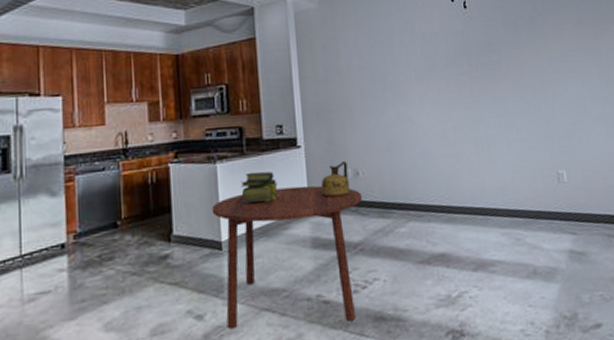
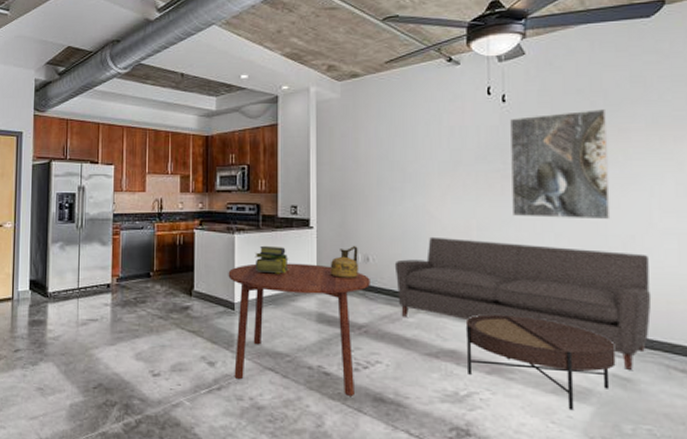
sofa: none [383,138,593,244] -> present [394,236,652,370]
coffee table: none [451,209,572,292] -> present [465,314,616,411]
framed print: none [472,13,557,115] -> present [510,109,611,220]

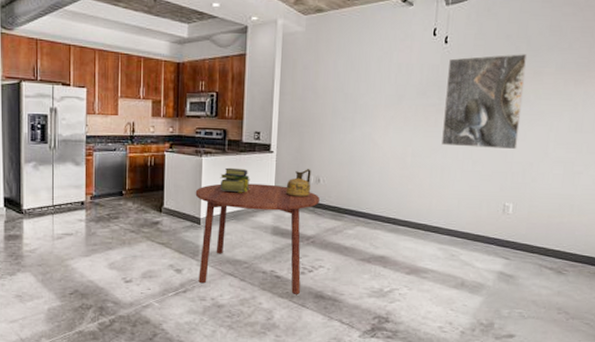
sofa: present [394,236,652,370] -> none [340,161,540,269]
coffee table: present [465,314,616,411] -> none [392,227,506,301]

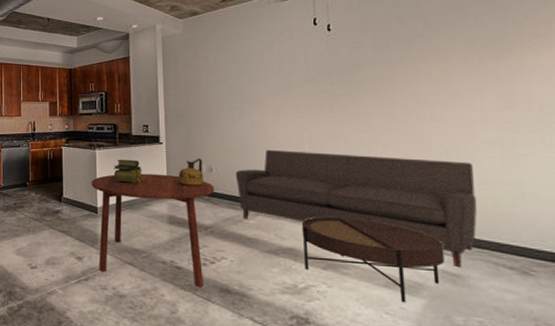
sofa: none [340,161,540,269] -> present [235,149,478,267]
coffee table: none [392,227,506,301] -> present [301,217,445,303]
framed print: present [442,54,527,150] -> none [336,34,434,132]

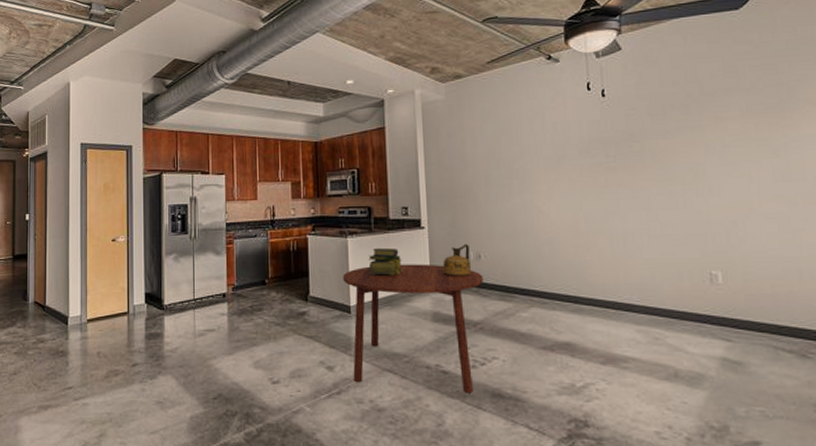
sofa: present [235,149,478,267] -> none [506,231,757,353]
coffee table: present [301,217,445,303] -> none [578,305,726,396]

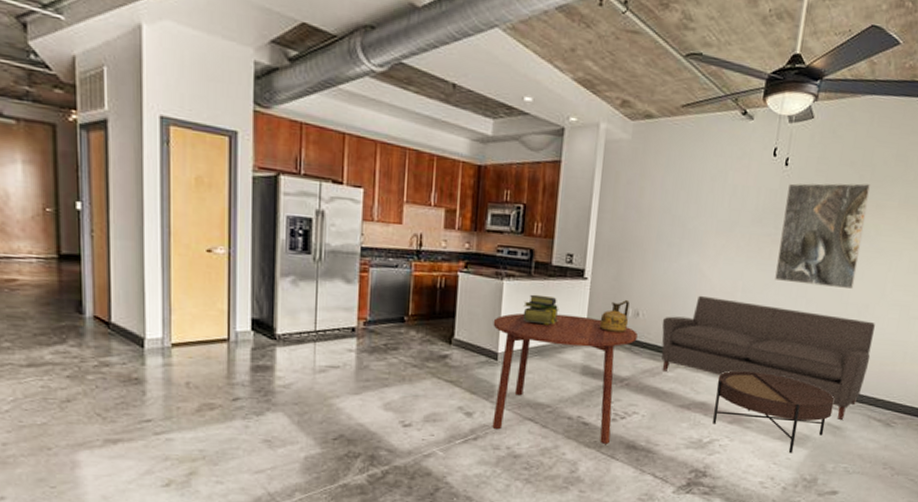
sofa: none [506,231,757,353] -> present [661,295,875,420]
coffee table: none [578,305,726,396] -> present [713,370,835,454]
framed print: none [611,100,713,208] -> present [775,183,870,290]

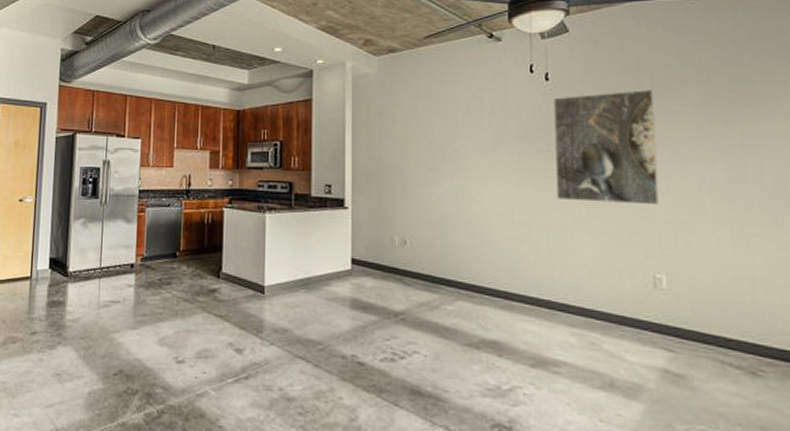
dining table: present [492,313,638,444] -> none [258,245,407,388]
stack of books: present [522,294,559,325] -> none [286,226,322,257]
ceramic jug: present [599,300,630,333] -> none [365,228,396,262]
sofa: present [661,295,875,420] -> none [433,219,704,365]
coffee table: present [713,370,835,454] -> none [508,303,667,408]

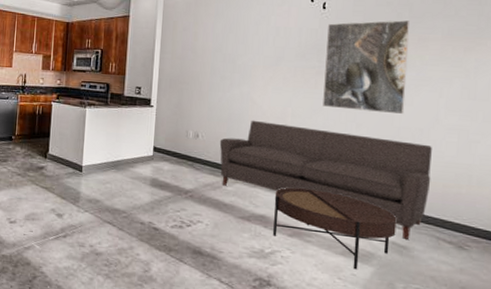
sofa: none [433,219,704,365] -> present [219,120,432,239]
coffee table: none [508,303,667,408] -> present [273,187,397,270]

